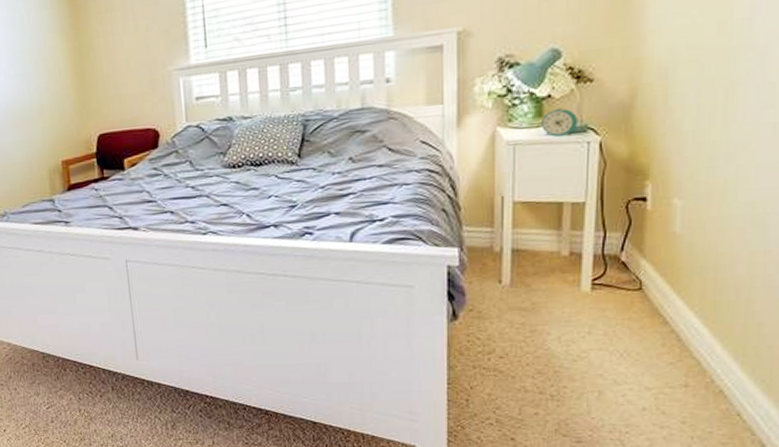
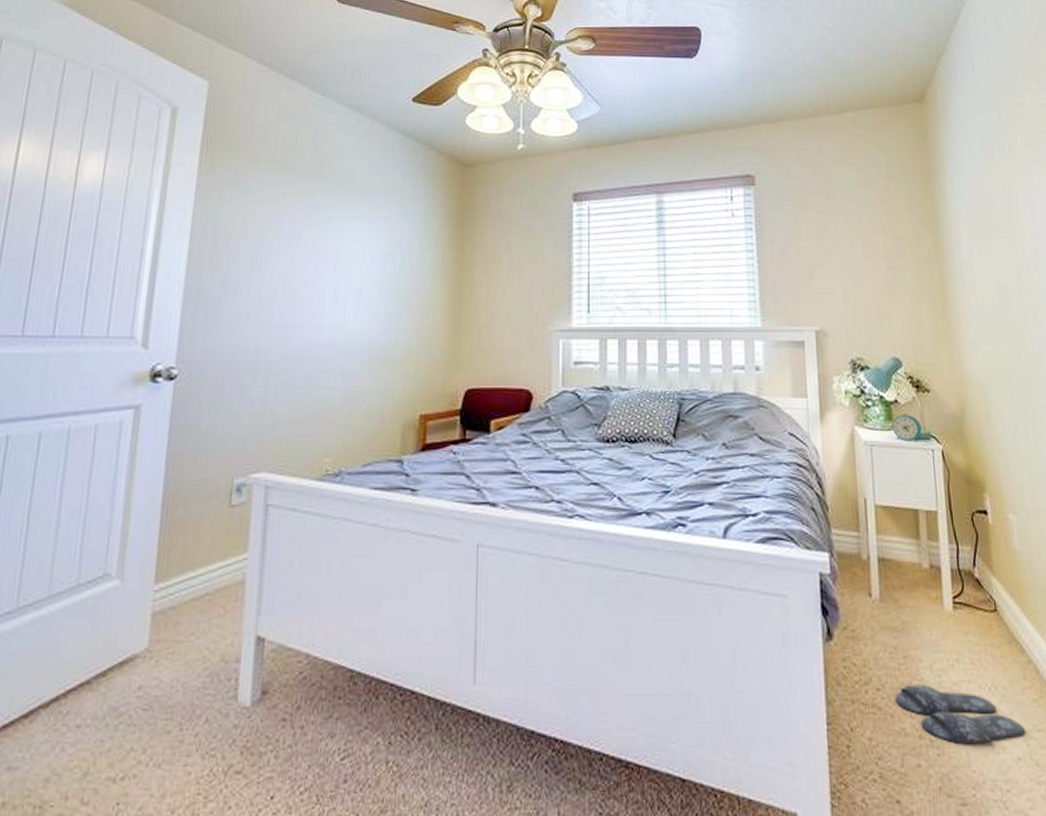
slippers: none [518,352,655,399] -> present [895,684,1025,745]

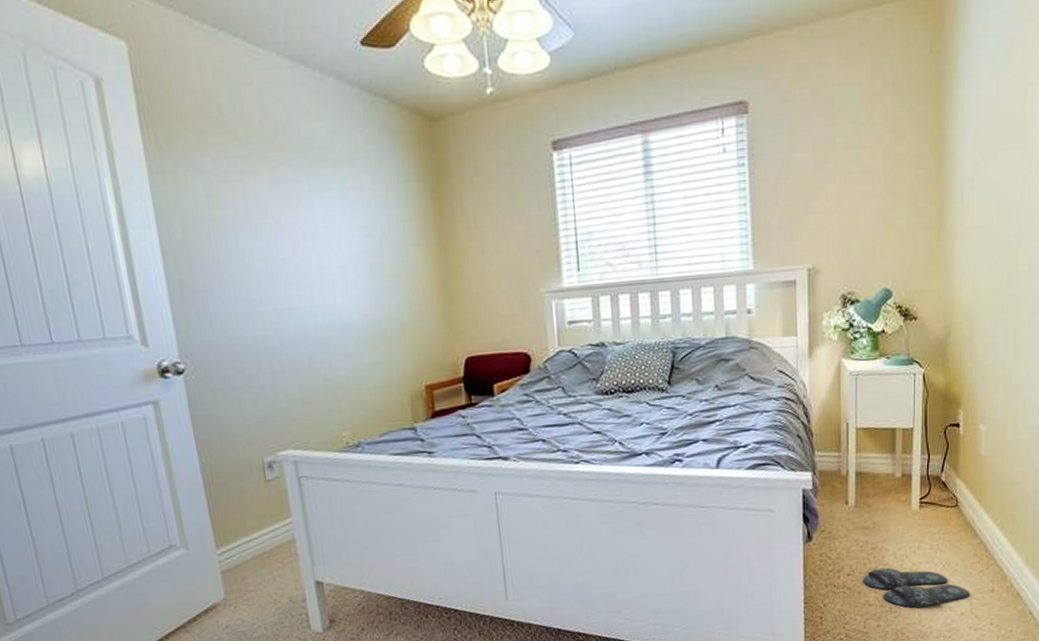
alarm clock: present [892,414,922,443] -> none [878,342,905,369]

